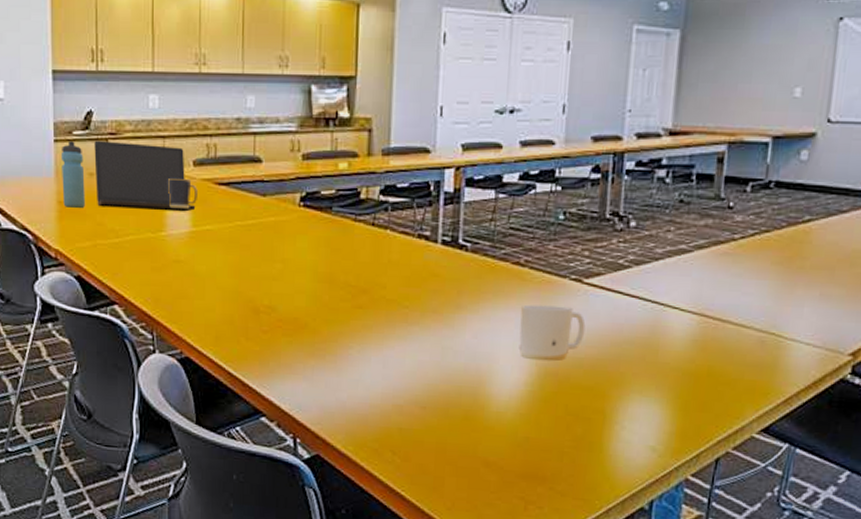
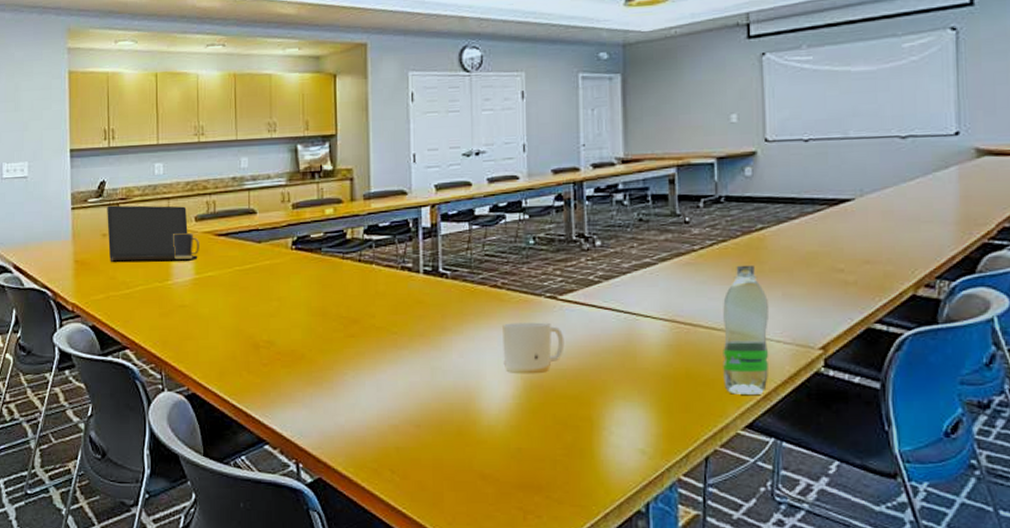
water bottle: present [60,141,85,209] -> none [77,208,99,267]
bottle: none [745,259,804,398] -> present [723,264,769,395]

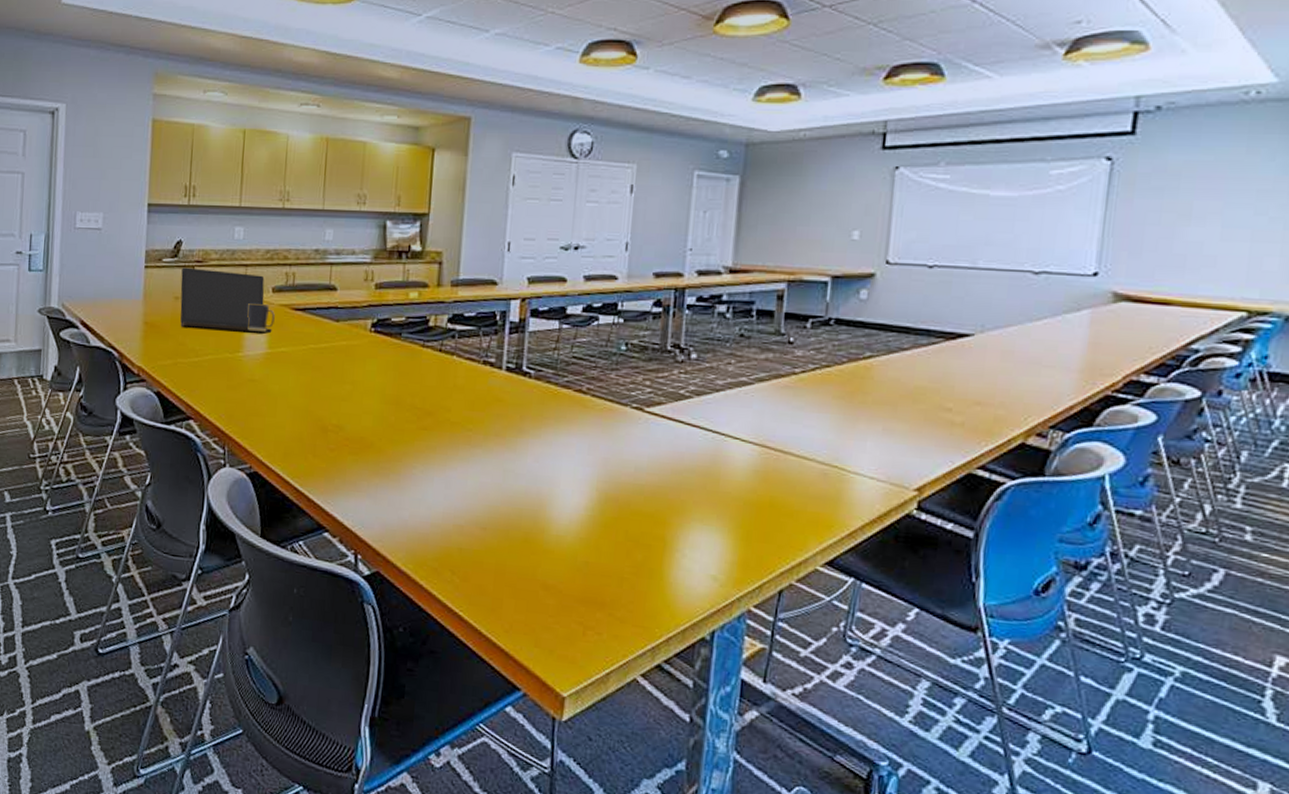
mug: present [503,322,565,374] -> none [579,431,646,488]
bottle: present [723,264,769,395] -> none [808,393,867,532]

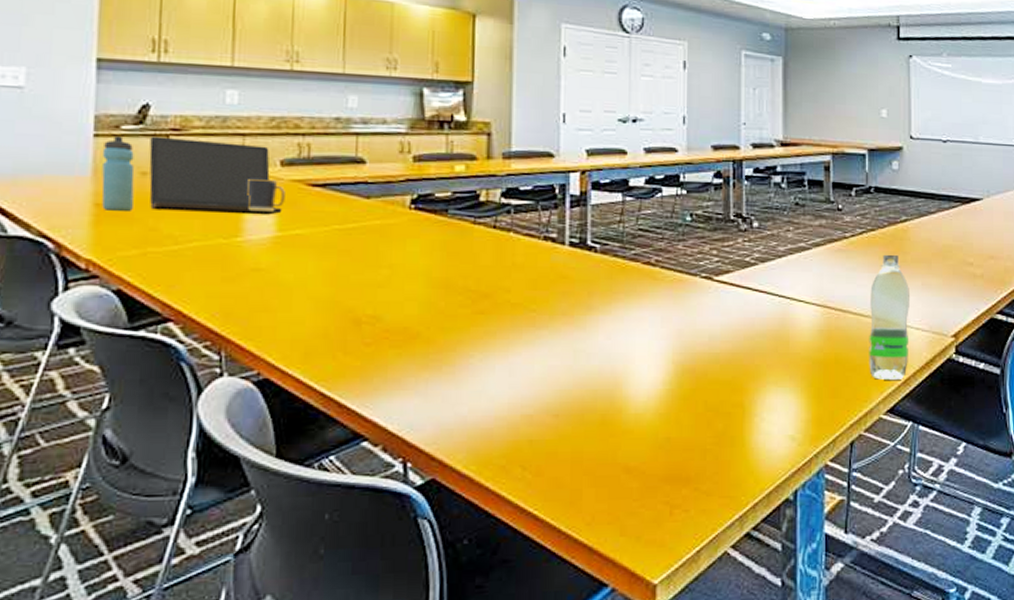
water bottle: none [149,267,171,330] -> present [101,136,135,213]
bottle: none [808,393,867,532] -> present [869,254,909,380]

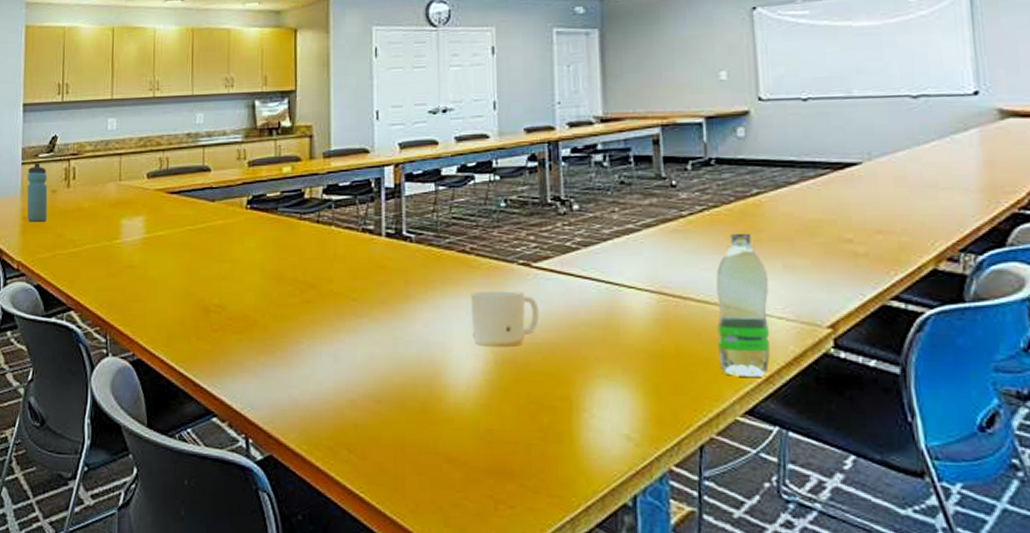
laptop: present [149,136,283,215] -> none [57,161,149,221]
mug: present [246,179,285,212] -> none [122,190,151,218]
mug: none [654,303,719,358] -> present [471,291,539,348]

